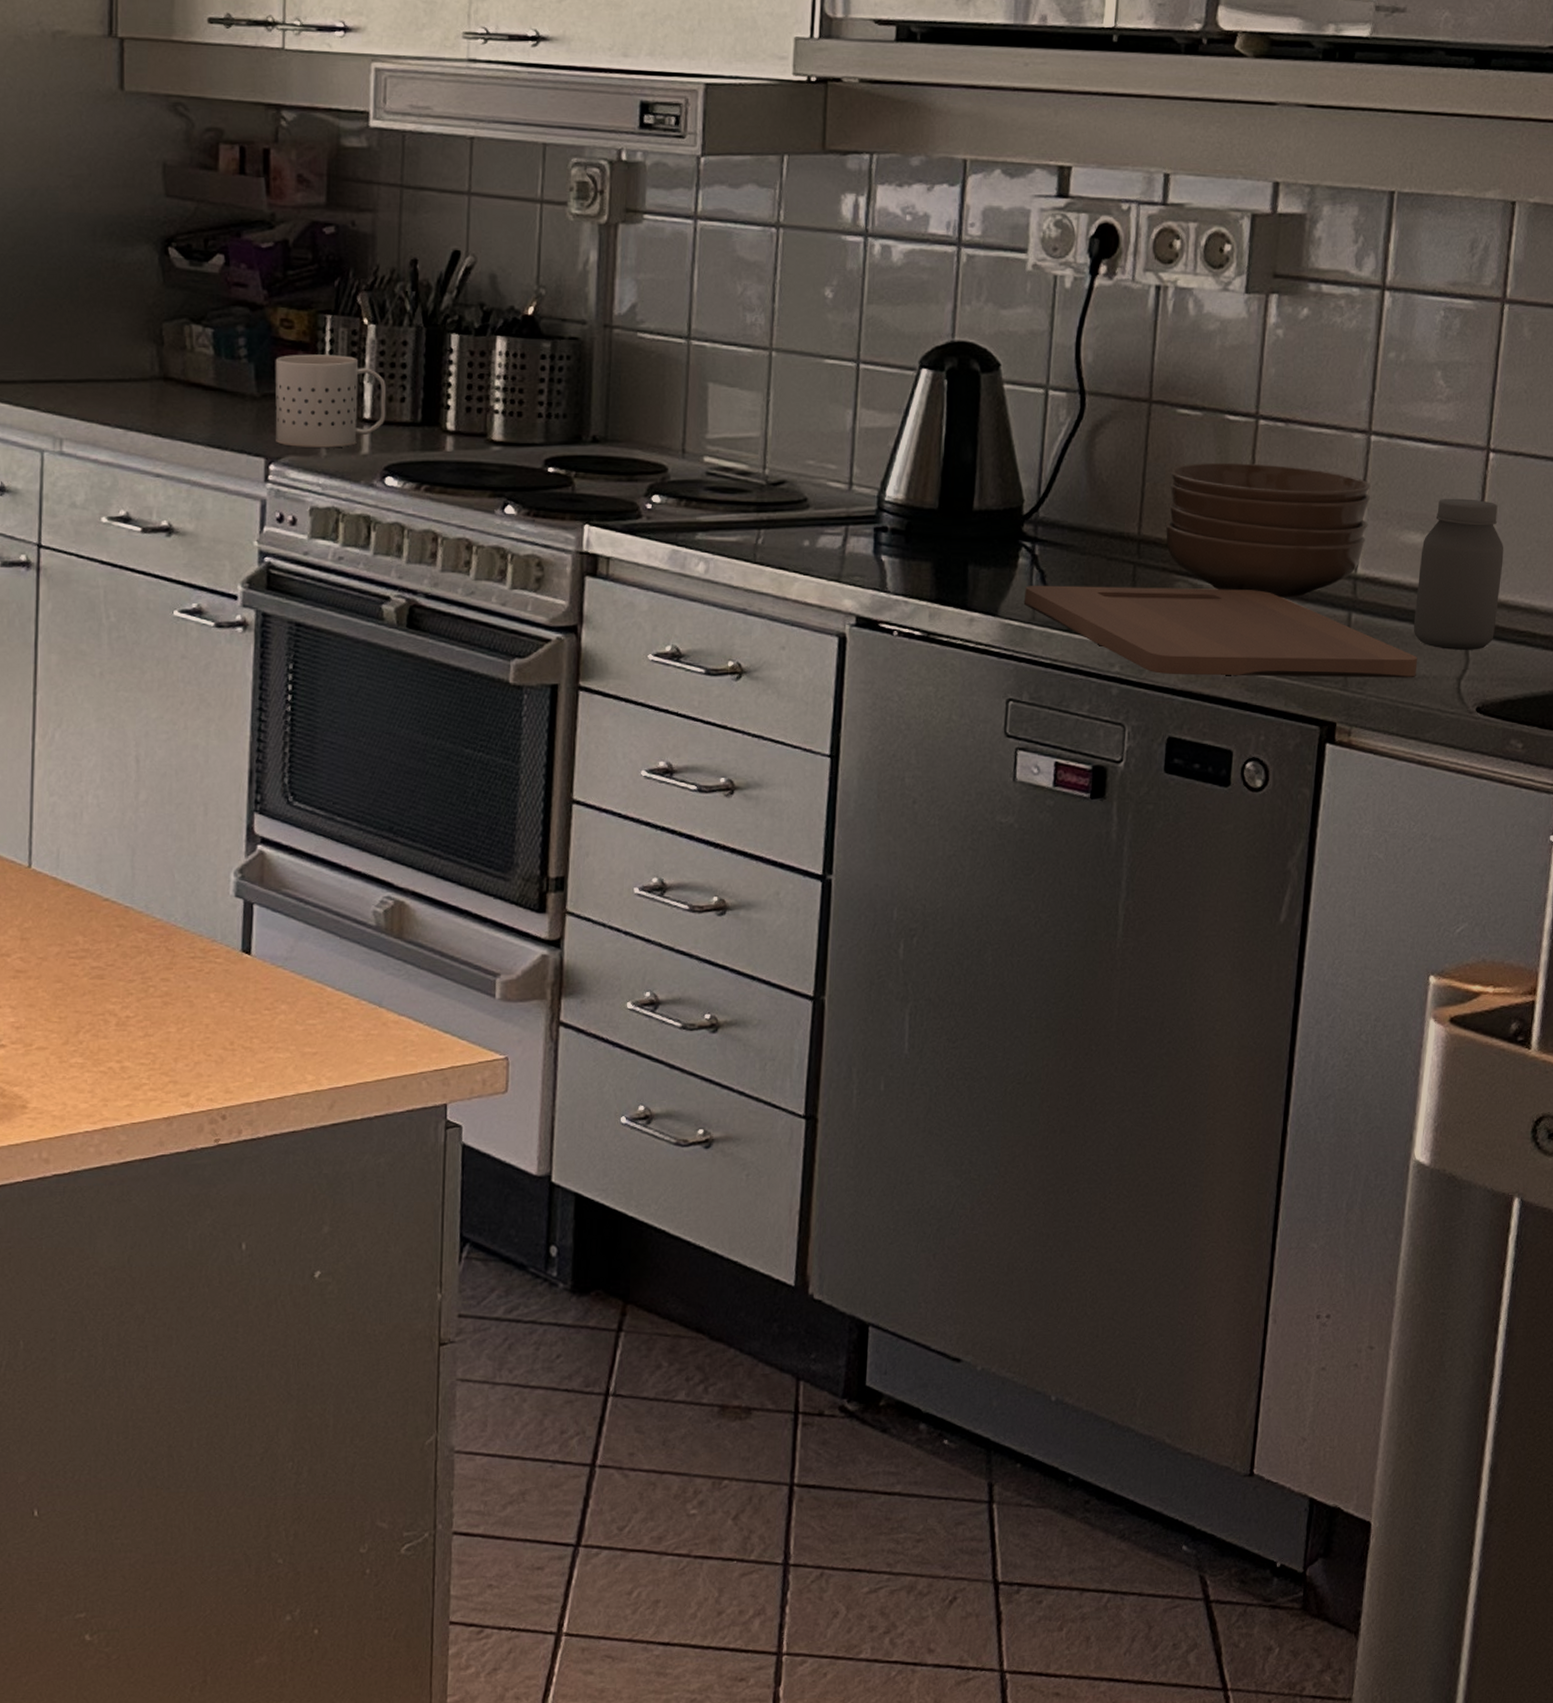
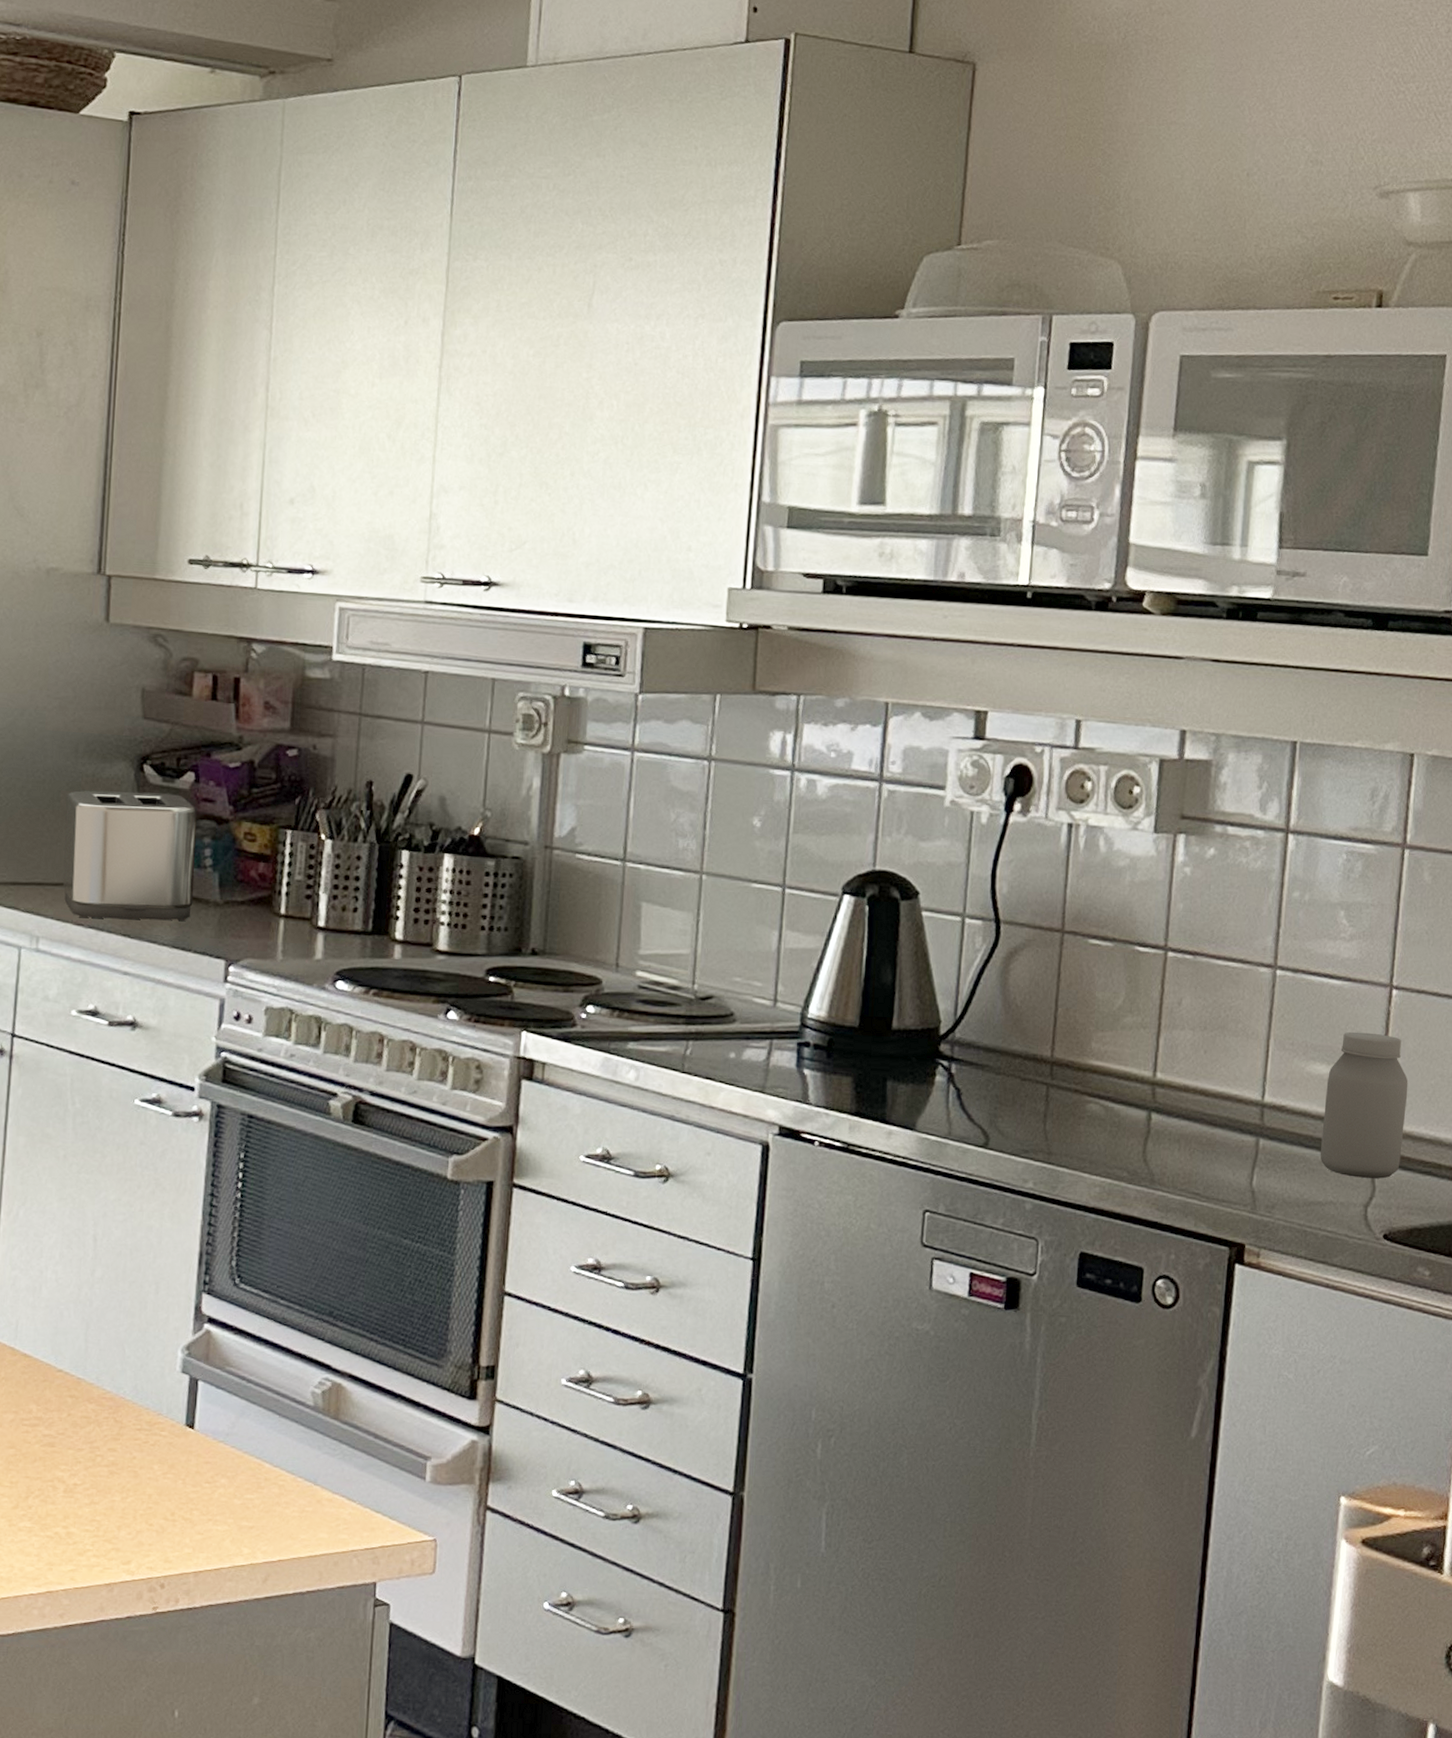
toaster: none [85,277,229,417] -> present [62,790,197,921]
mug: present [274,354,387,448] -> none [235,865,341,953]
cutting board: present [1024,585,1418,678] -> none [941,1102,1325,1204]
bowl: present [1165,462,1371,598] -> none [1077,991,1277,1122]

